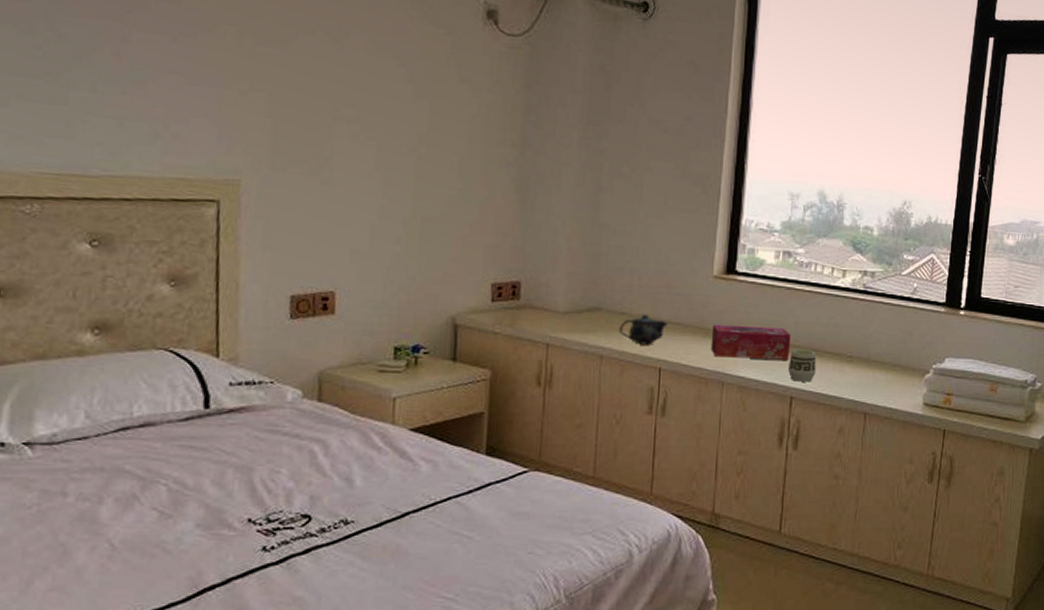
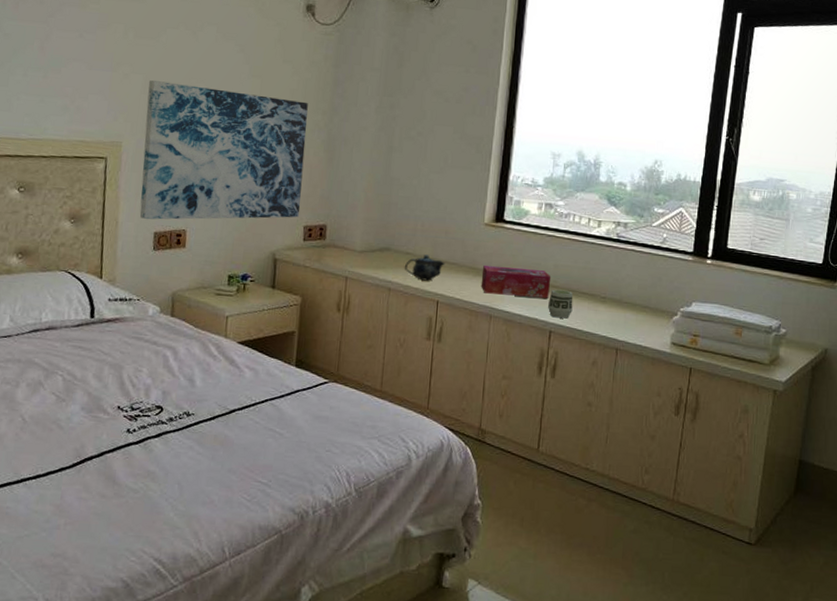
wall art: none [269,100,493,280] -> present [139,80,308,220]

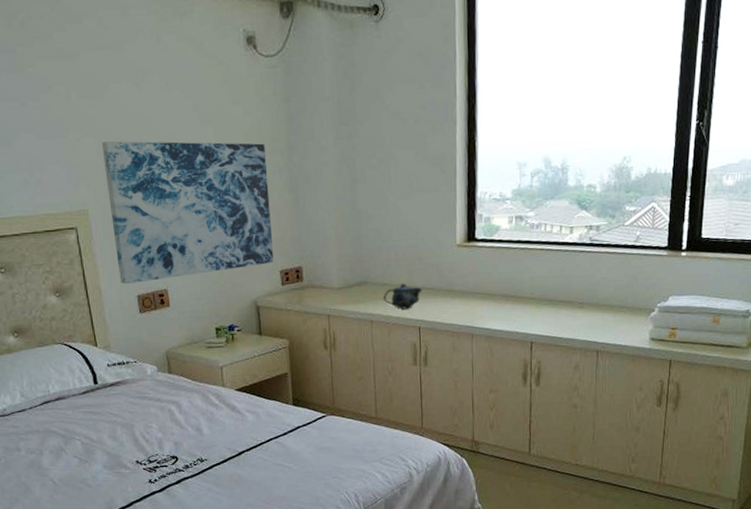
tissue box: present [481,264,552,298] -> none [459,284,528,314]
cup: present [548,289,573,319] -> none [527,300,552,329]

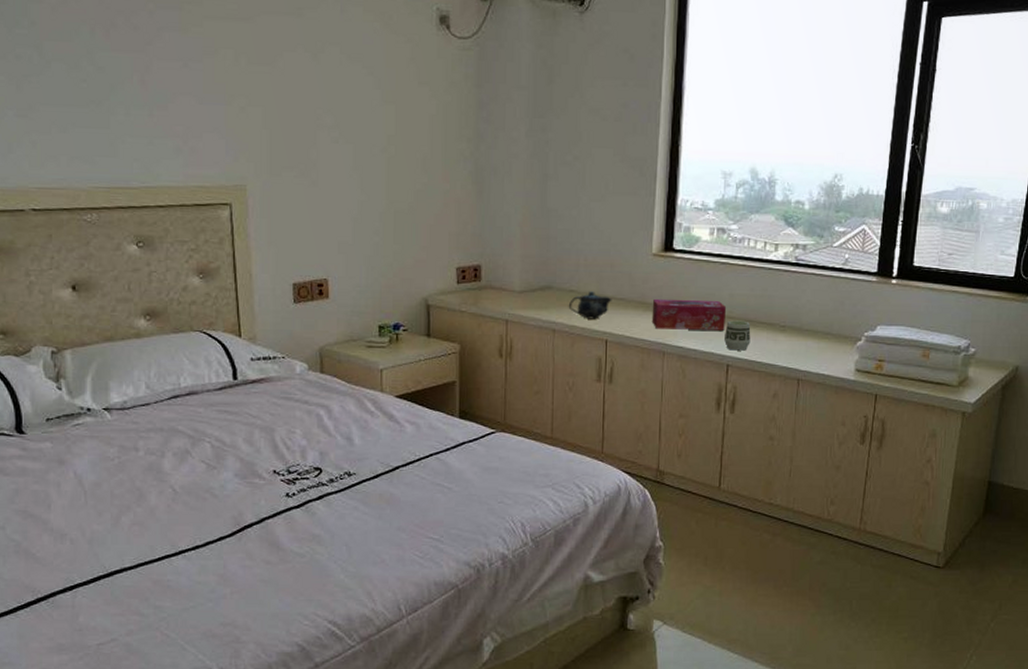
wall art: present [101,141,274,285] -> none [268,113,451,271]
tissue box: none [459,284,528,314] -> present [651,298,727,331]
cup: none [527,300,552,329] -> present [724,320,751,351]

